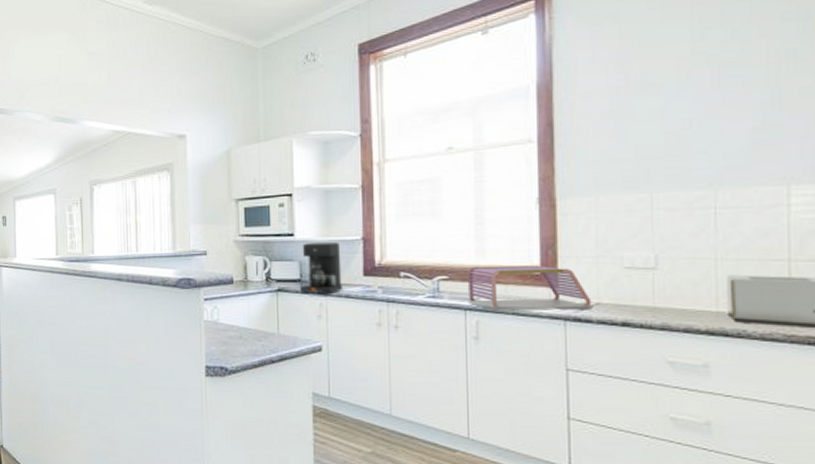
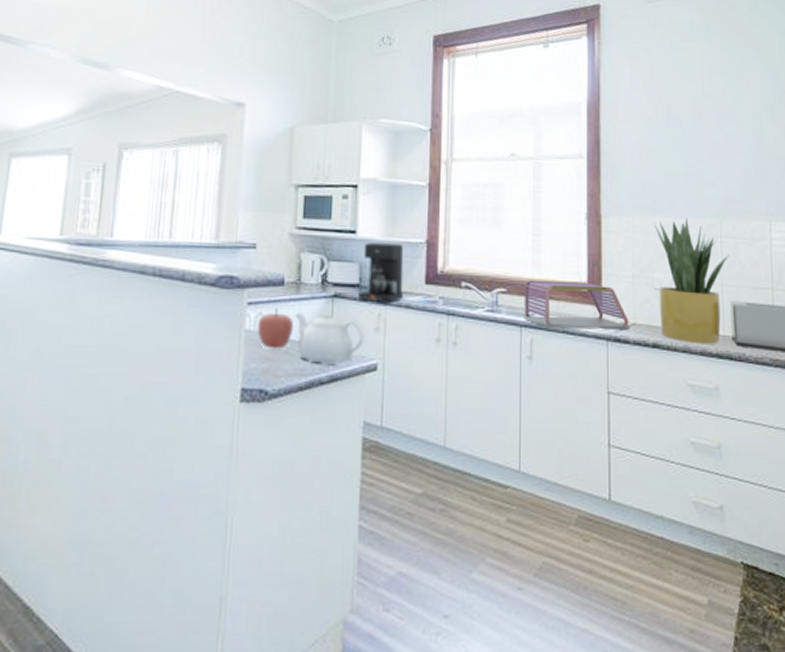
fruit: none [214,302,245,335] -> present [257,308,294,349]
teapot: none [245,304,308,347] -> present [295,312,365,365]
planter: none [622,191,726,321] -> present [653,218,729,344]

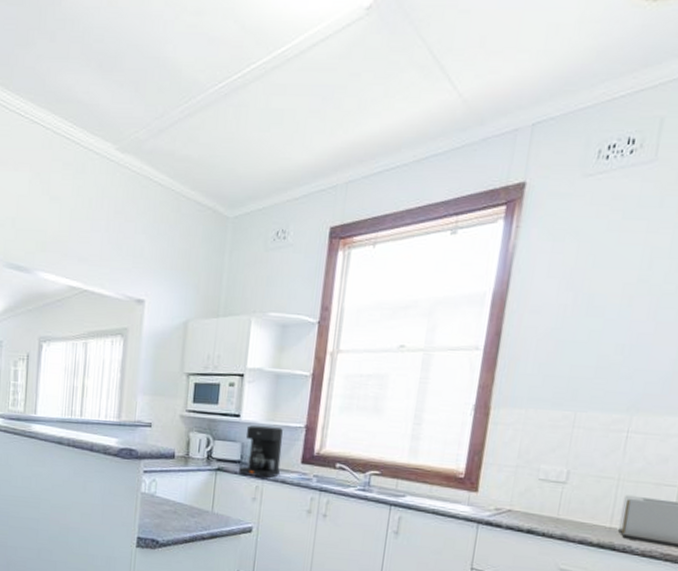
fruit: present [257,308,294,349] -> none [151,476,182,510]
teapot: present [295,312,365,365] -> none [183,481,243,525]
dish rack: present [523,280,630,329] -> none [394,464,506,515]
planter: present [653,218,729,344] -> none [538,412,634,535]

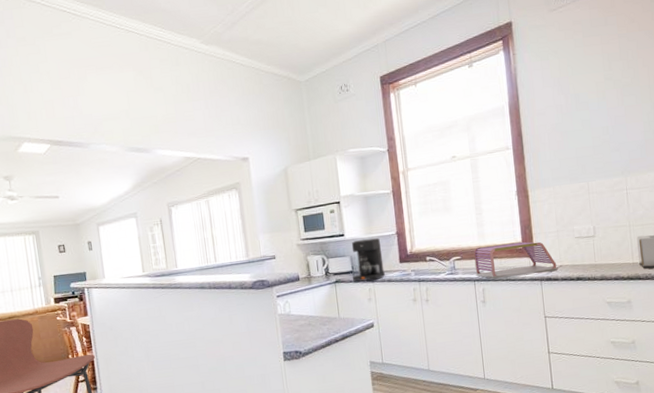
dish rack: none [394,464,506,515] -> present [474,241,558,279]

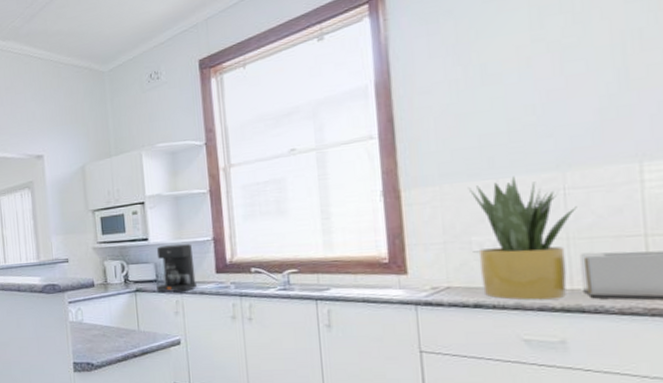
dish rack: present [474,241,558,279] -> none [317,254,444,299]
planter: none [570,180,634,273] -> present [468,176,577,300]

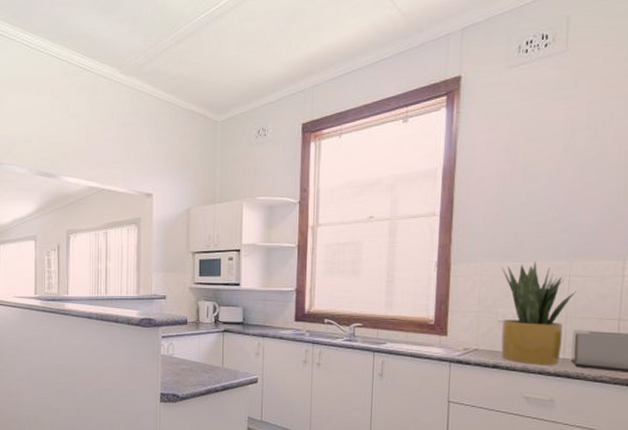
coffee maker: present [156,244,196,292] -> none [242,292,278,336]

